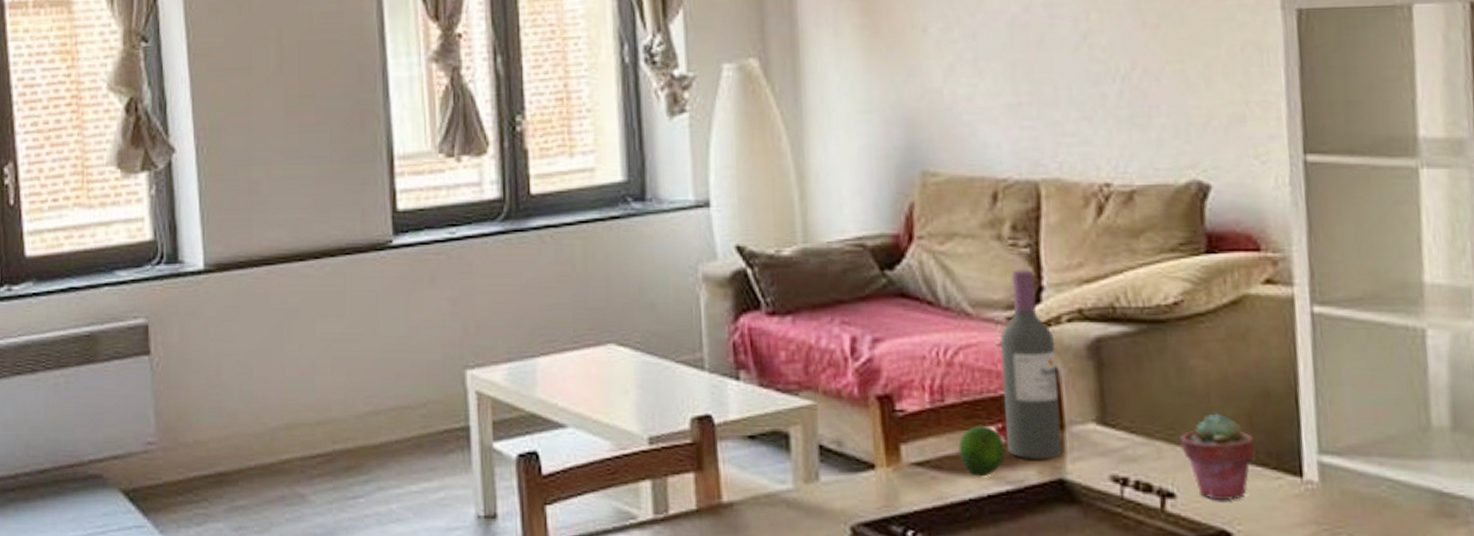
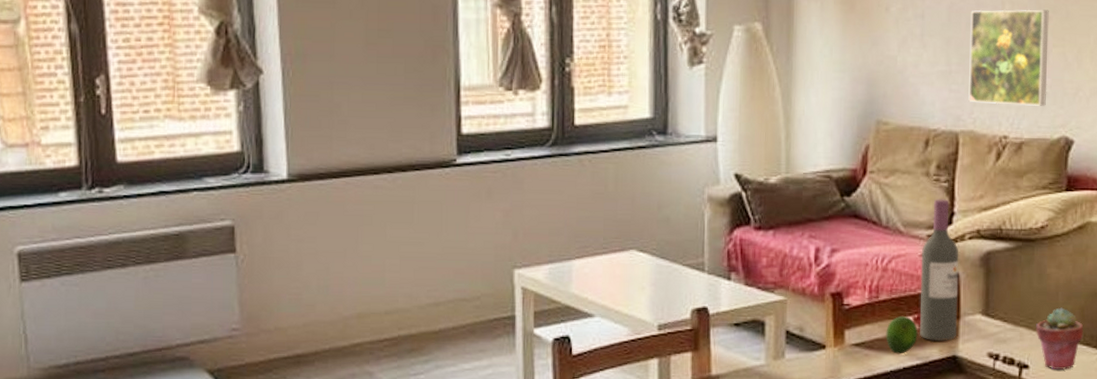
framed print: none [1041,16,1164,143] -> present [968,9,1049,106]

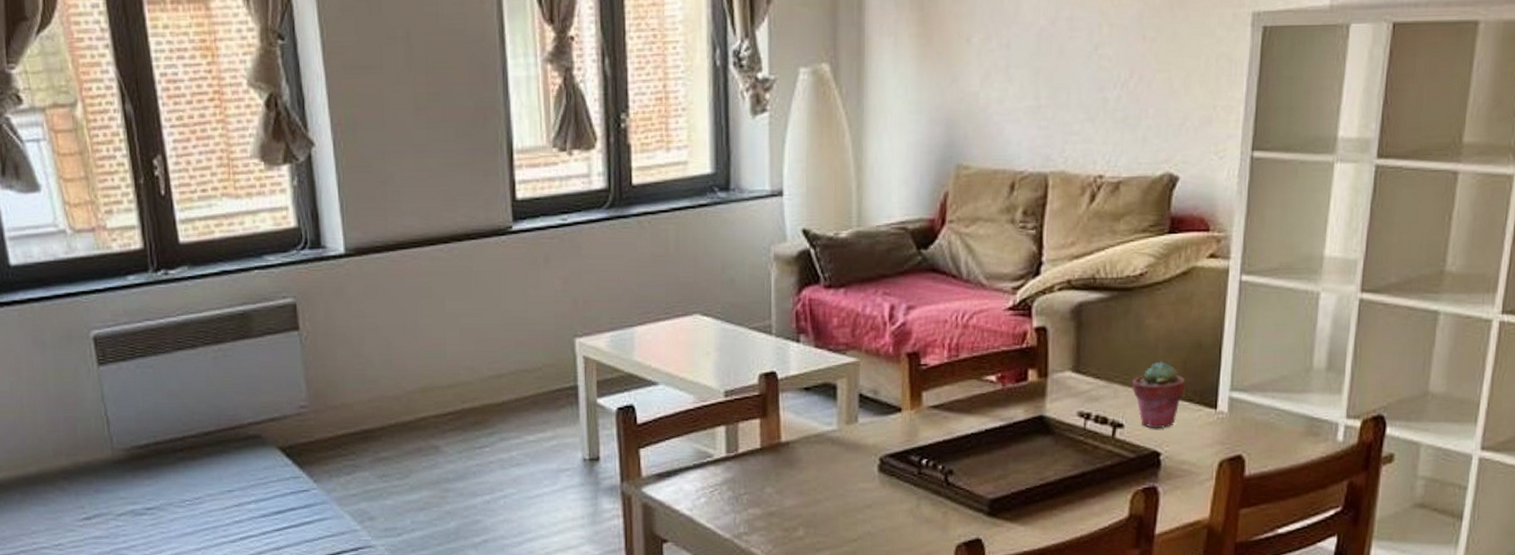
fruit: present [886,315,918,354] -> none [966,374,1001,416]
wine bottle: present [920,199,959,341] -> none [1004,248,1048,400]
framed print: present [968,9,1049,106] -> none [1059,30,1153,141]

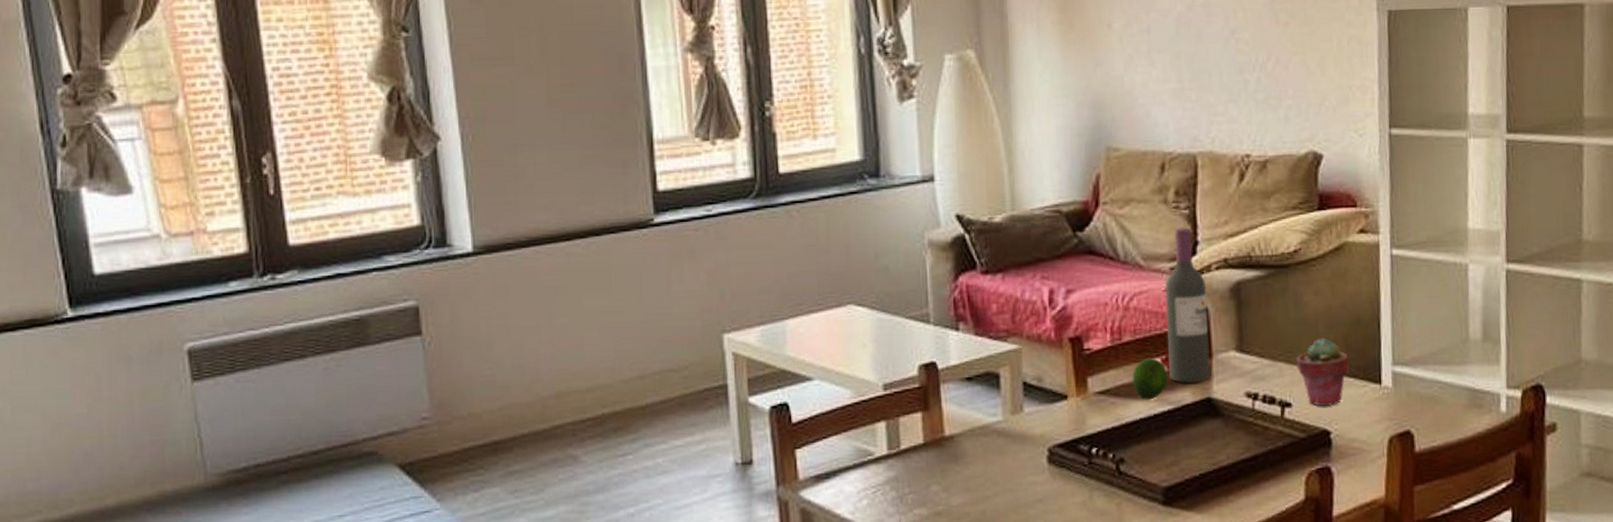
fruit: none [966,374,1001,416] -> present [1132,357,1167,400]
wine bottle: none [1004,248,1048,400] -> present [1165,227,1210,383]

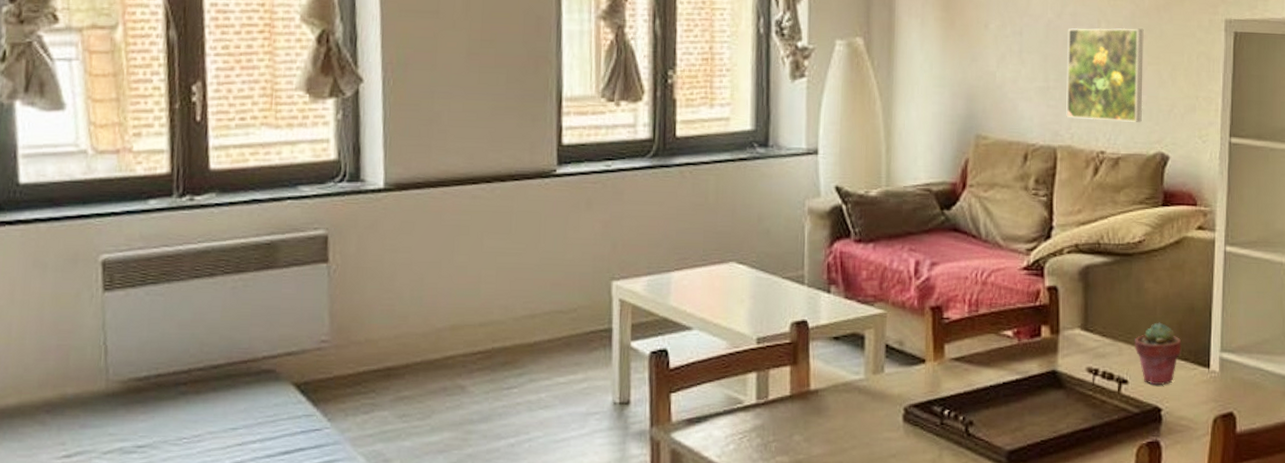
fruit: present [1132,357,1167,400] -> none [985,329,1017,369]
wine bottle: present [1165,227,1210,383] -> none [1019,213,1058,355]
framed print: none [1200,15,1290,121] -> present [1066,28,1144,122]

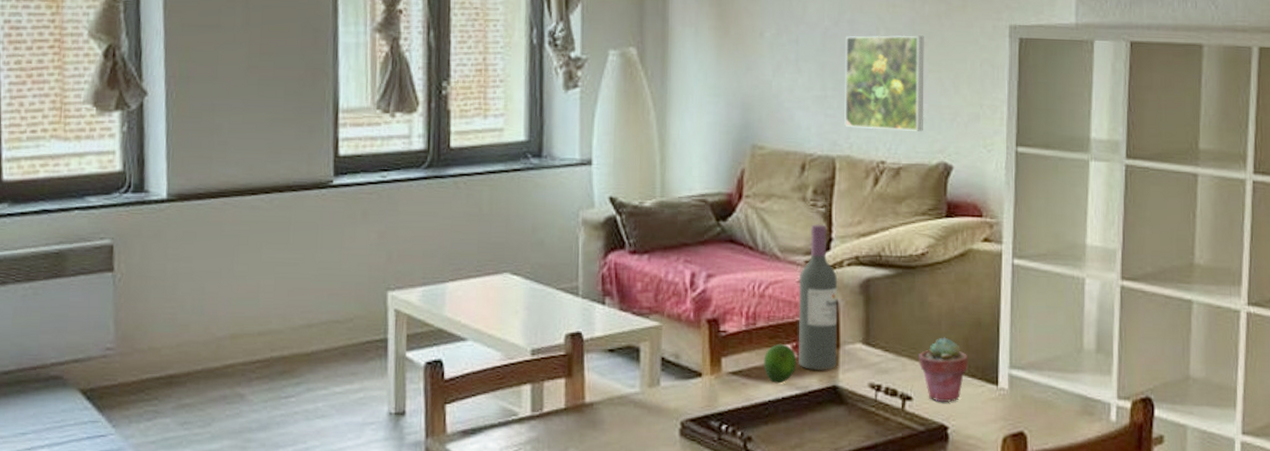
fruit: none [985,329,1017,369] -> present [763,343,797,384]
wine bottle: none [1019,213,1058,355] -> present [799,224,838,370]

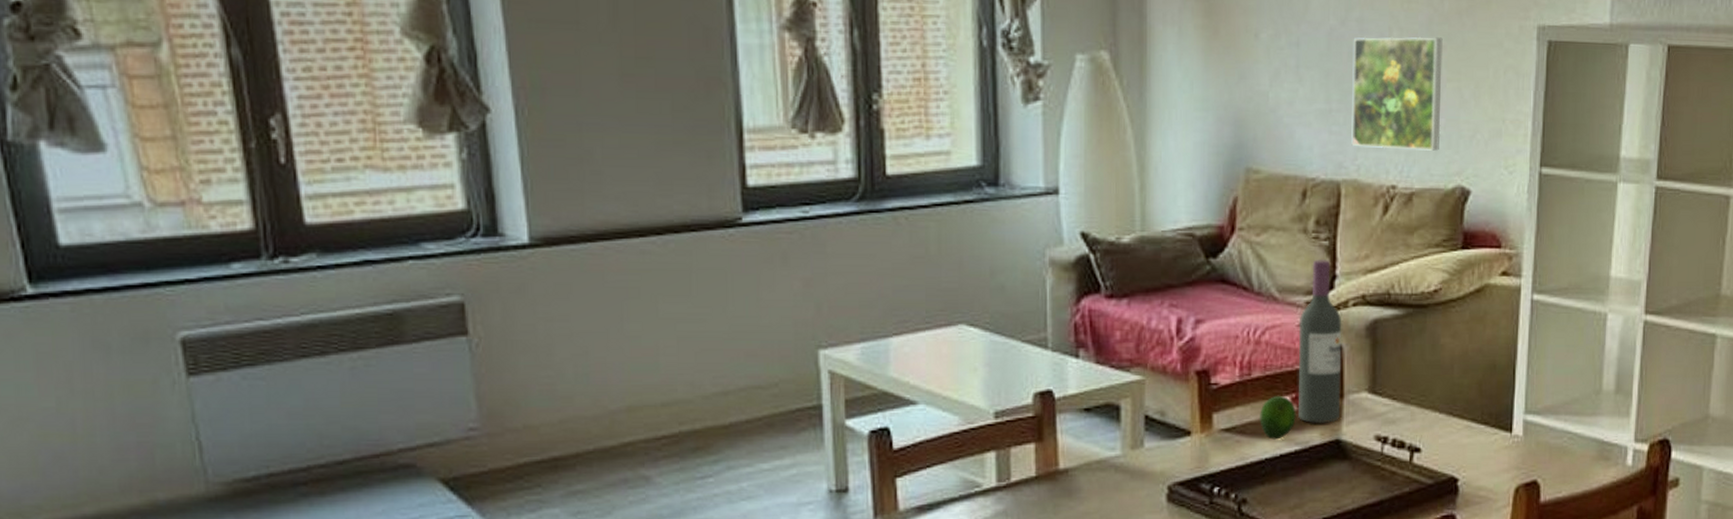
potted succulent: present [918,337,968,402] -> none [1428,382,1482,452]

